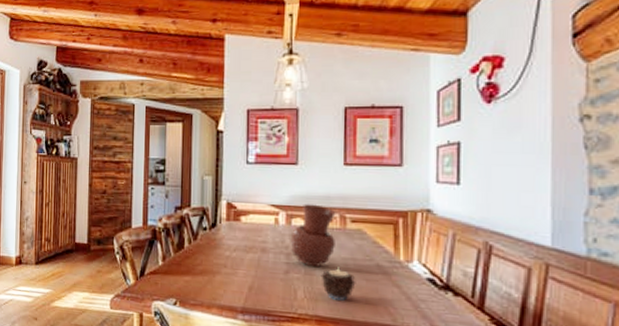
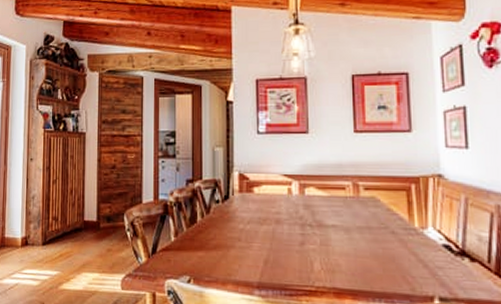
vase: present [290,204,336,267] -> none [304,172,350,238]
candle: present [320,266,356,301] -> none [336,236,373,271]

